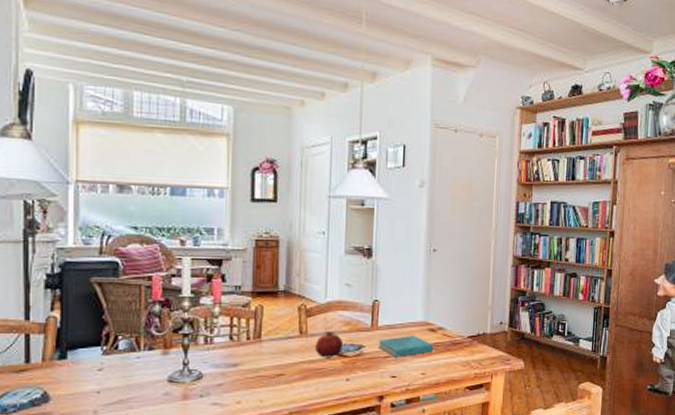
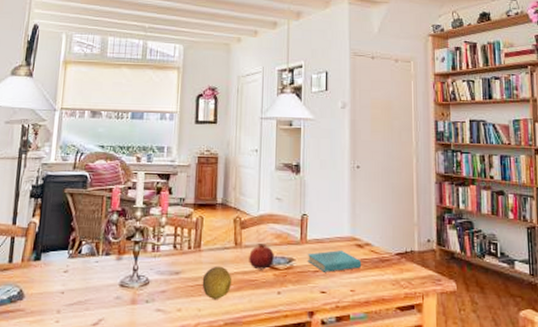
fruit: none [263,356,297,390] -> present [202,266,232,299]

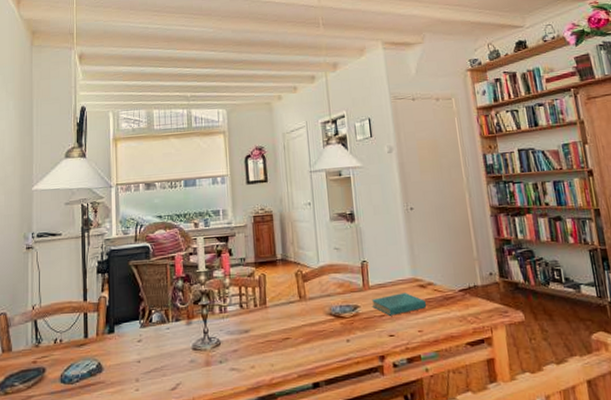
fruit: present [202,266,232,299] -> none [271,320,301,353]
fruit: present [249,244,274,270] -> none [314,294,339,320]

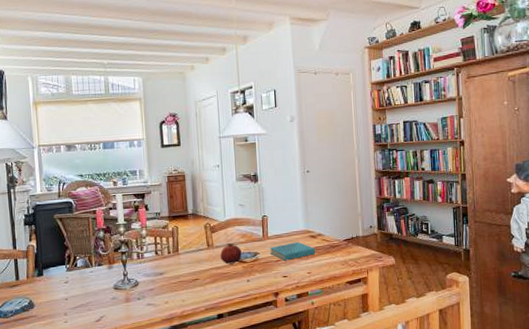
fruit: none [314,294,339,320] -> present [220,243,242,265]

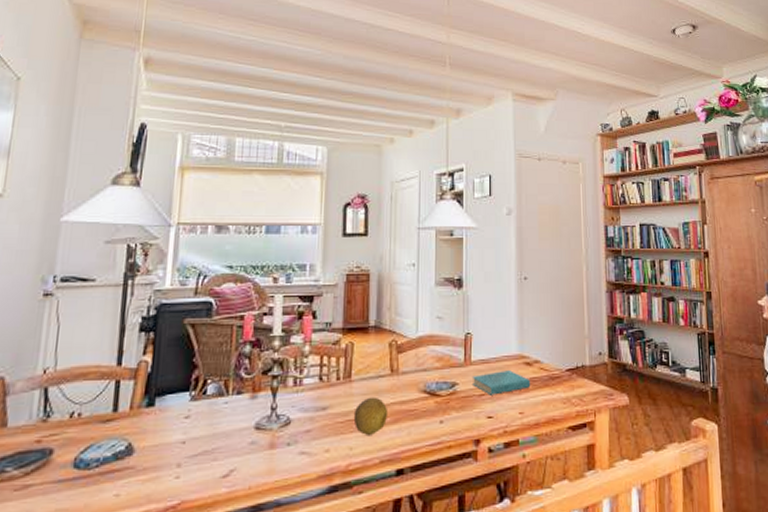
fruit: none [183,264,209,291] -> present [353,397,389,435]
fruit: present [220,243,242,265] -> none [407,369,435,398]

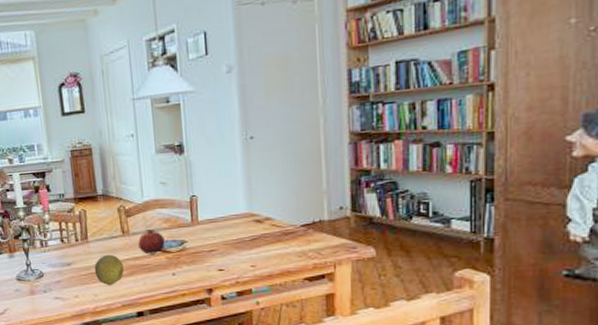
fruit: none [407,369,435,398] -> present [138,229,165,255]
book: present [471,370,531,395] -> none [200,228,263,251]

